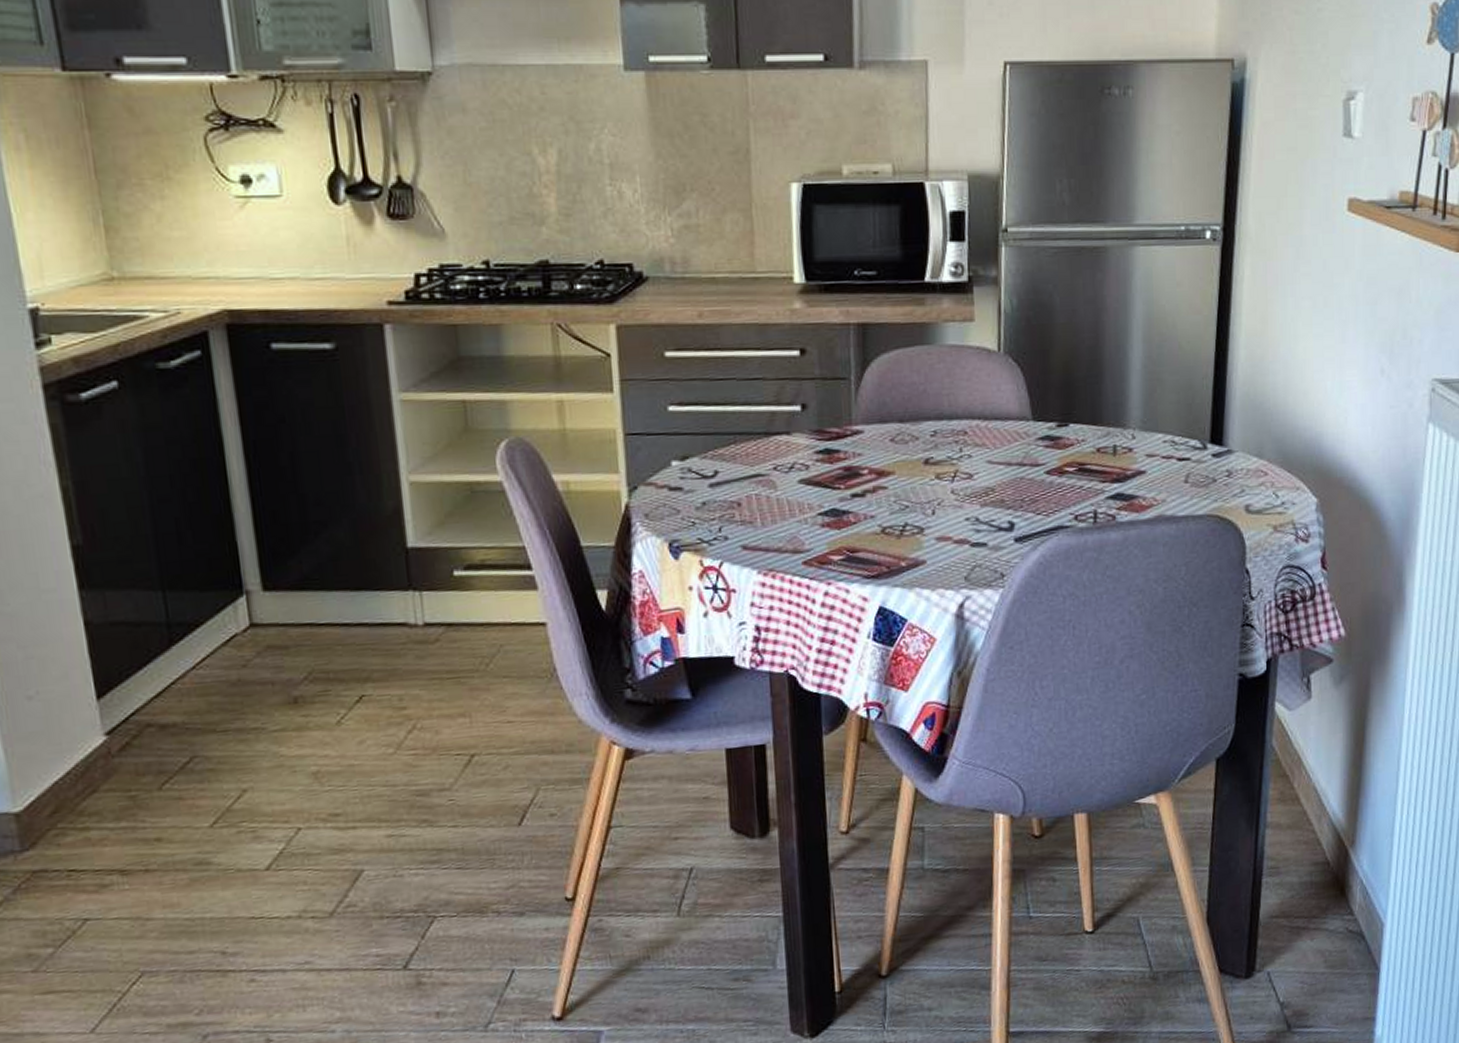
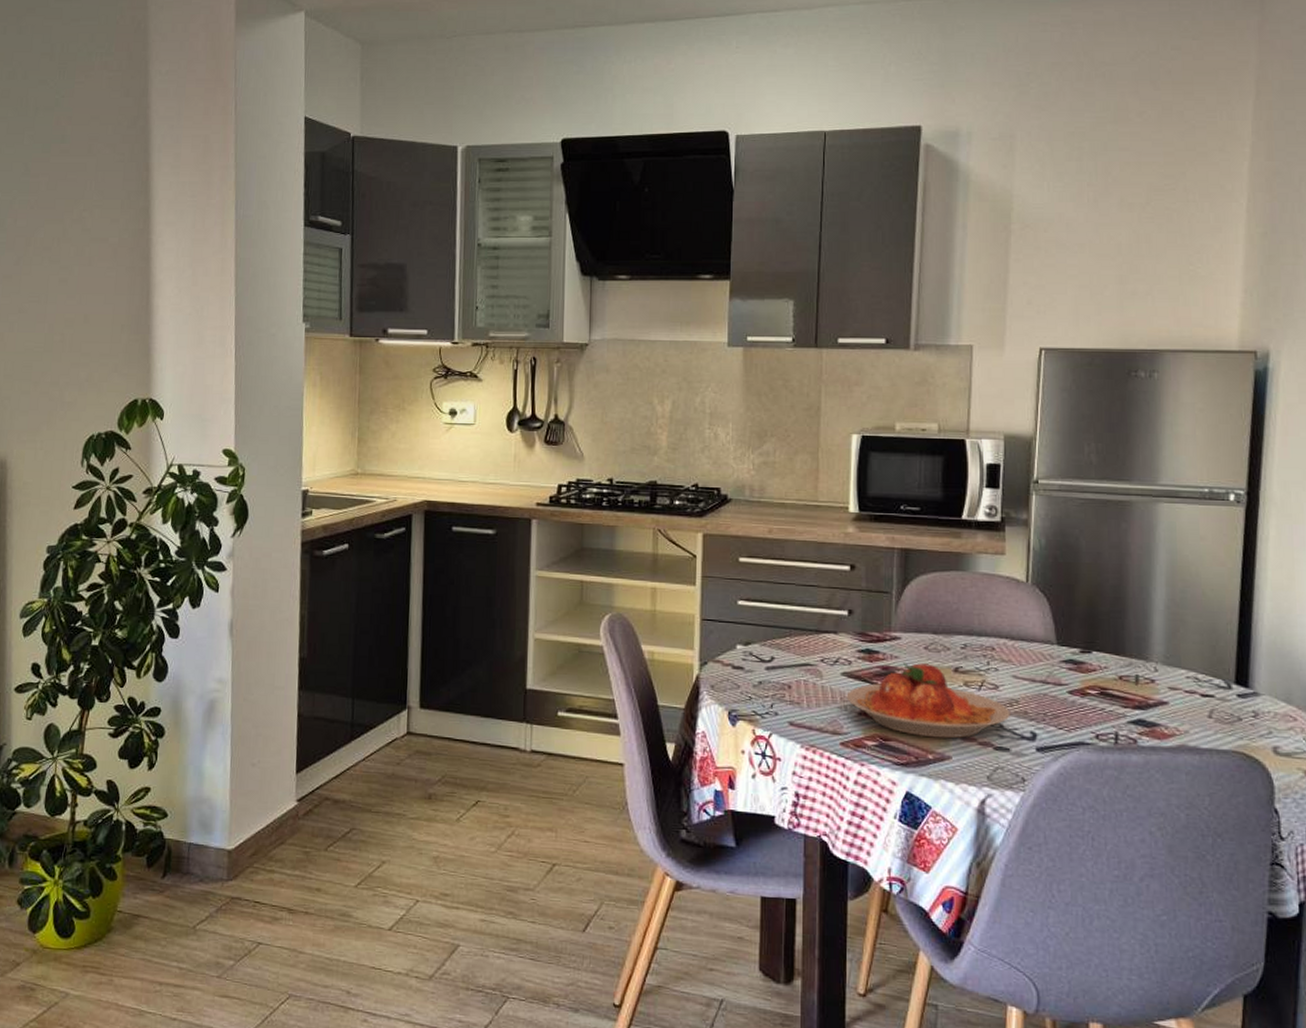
plate: none [805,458,987,542] -> present [846,662,1010,739]

